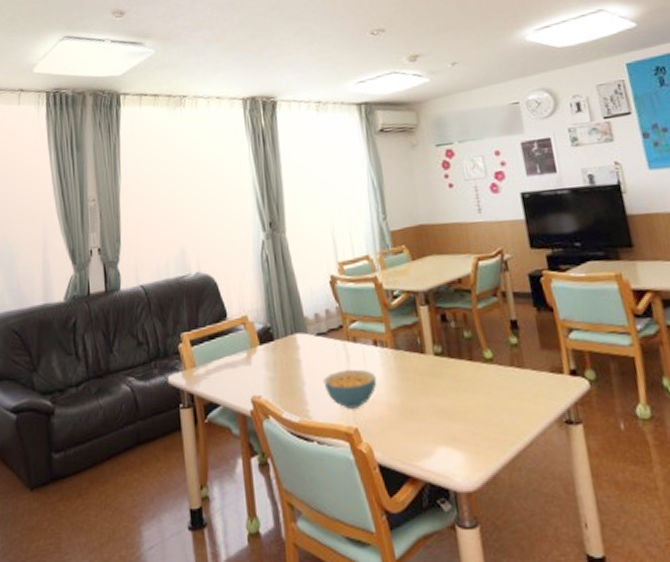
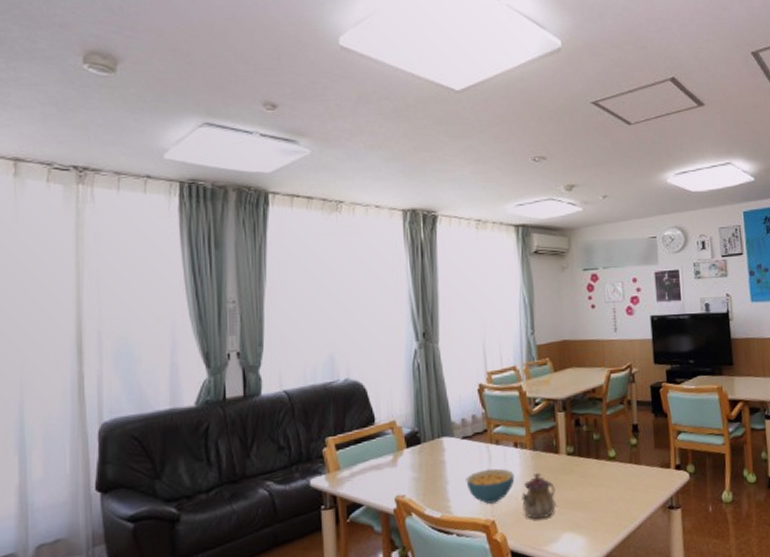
teapot: none [386,374,427,430] -> present [522,472,556,520]

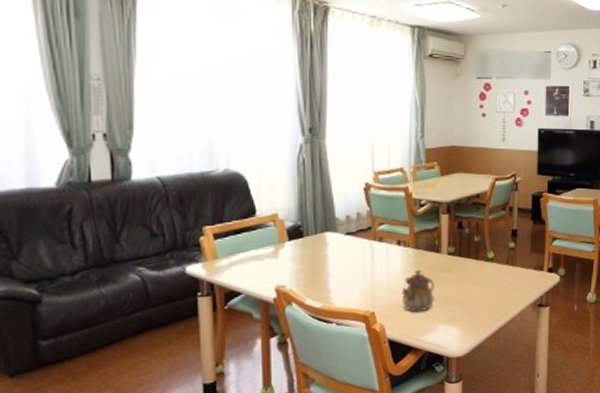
cereal bowl: present [466,468,515,504] -> none [348,264,396,296]

